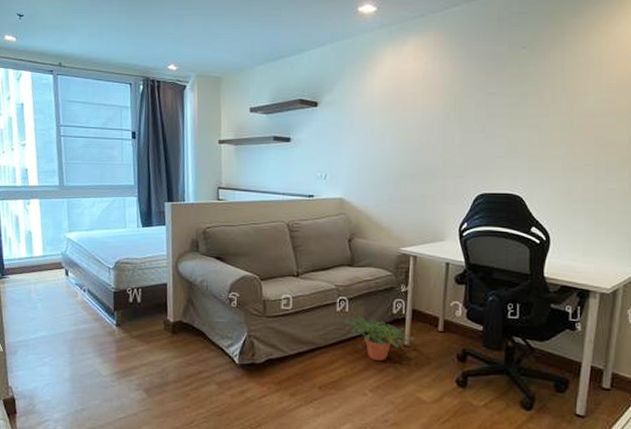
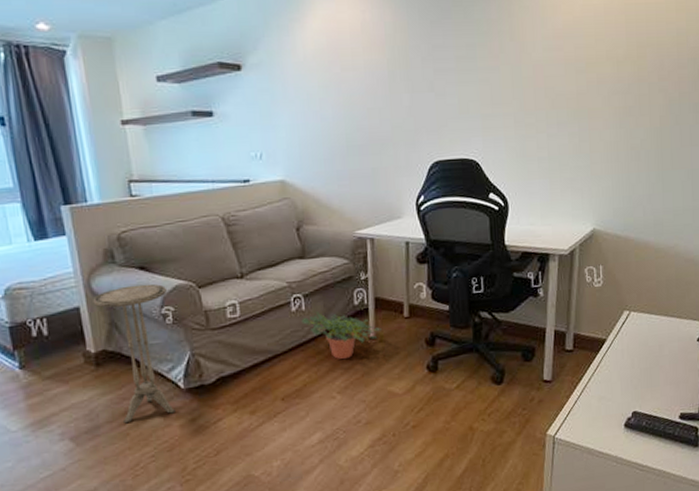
side table: none [177,271,235,386] -> present [93,283,175,424]

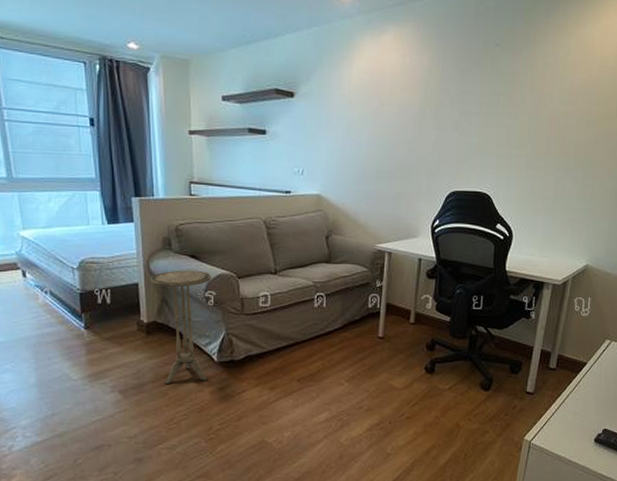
potted plant: present [301,311,382,360] -> none [321,310,390,353]

